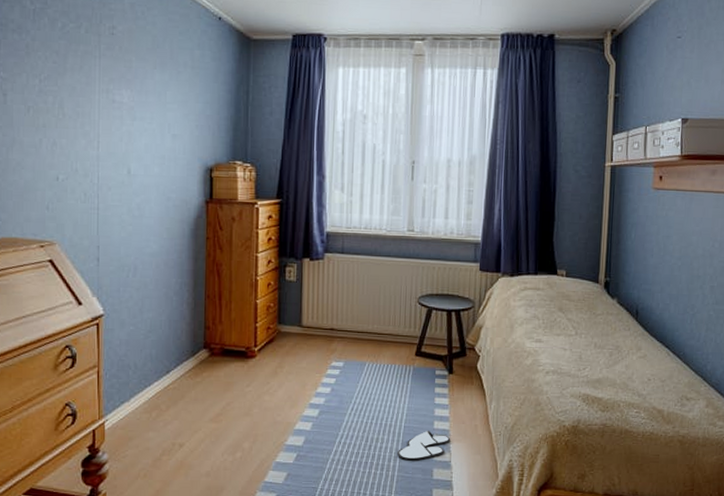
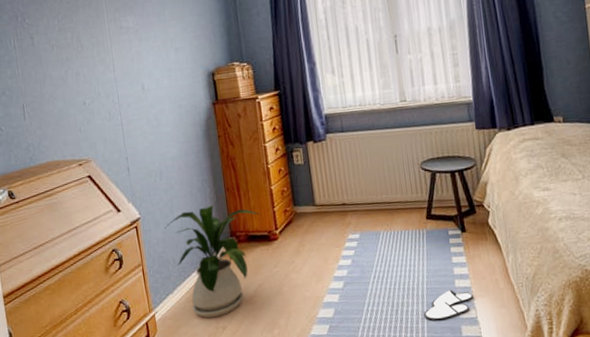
house plant: none [130,311,239,433] -> present [164,205,259,318]

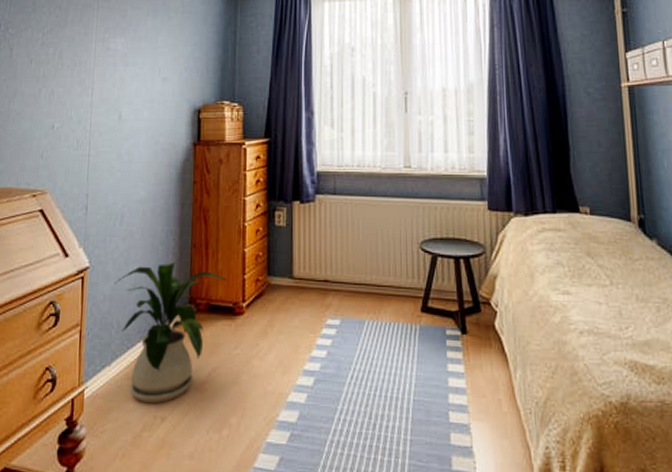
slippers: present [424,289,473,321] -> none [407,405,469,445]

